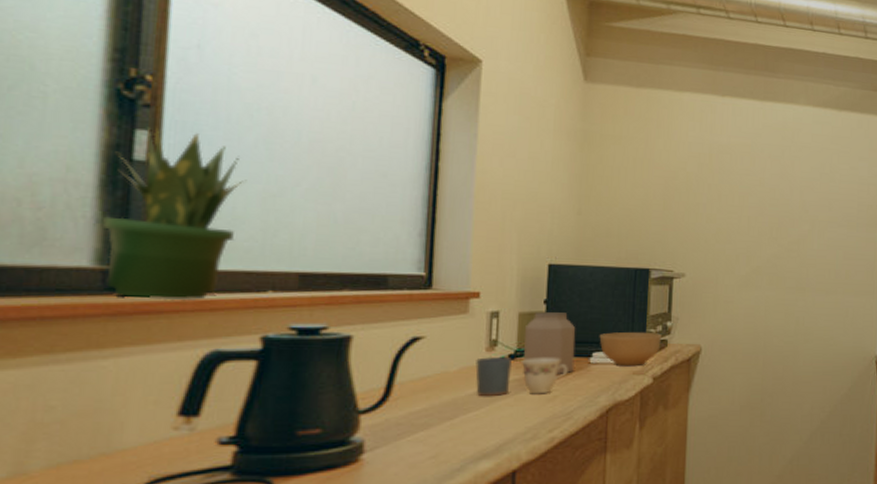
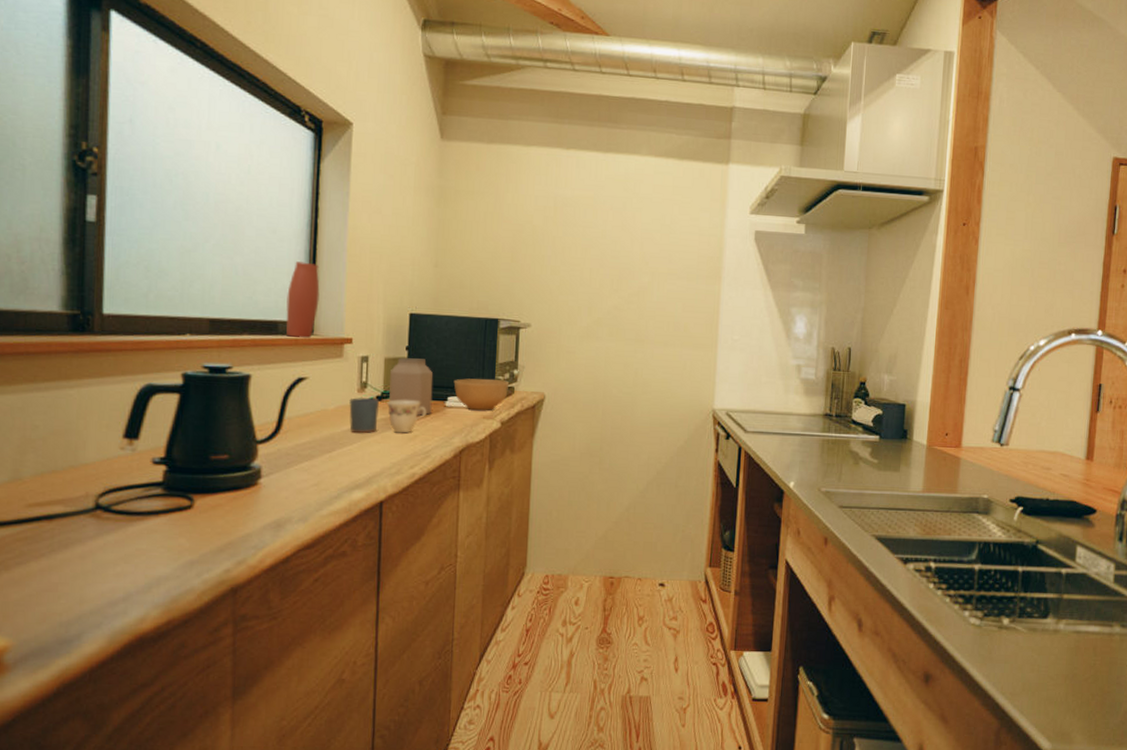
planter: present [101,126,247,301] -> none [65,192,169,342]
vase: none [397,208,441,294] -> present [286,261,320,339]

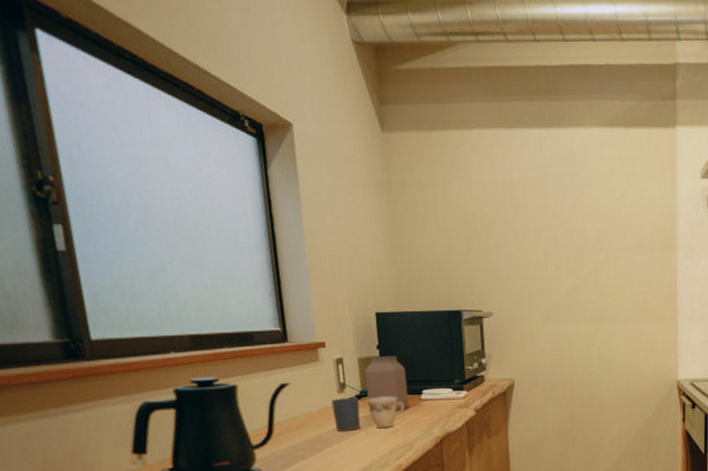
vase: present [286,261,320,339] -> none [257,271,289,347]
bowl: present [453,378,509,410] -> none [426,369,479,400]

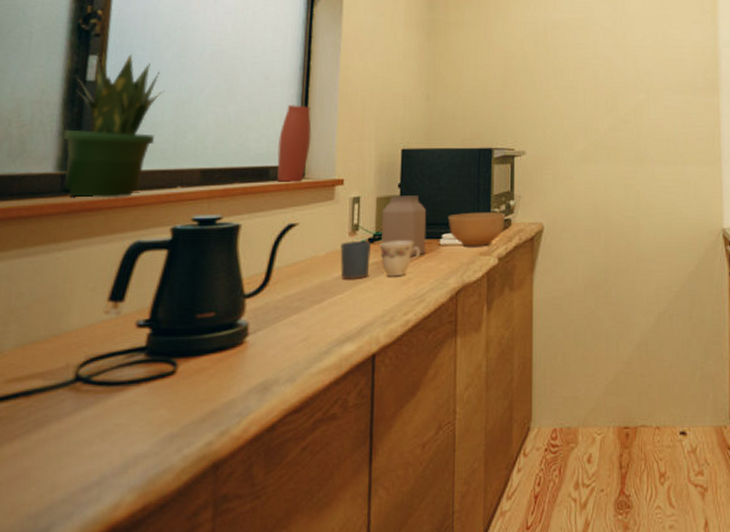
planter: none [47,221,140,365] -> present [62,52,165,199]
vase: none [257,271,289,347] -> present [277,105,312,183]
bowl: none [426,369,479,400] -> present [448,211,505,246]

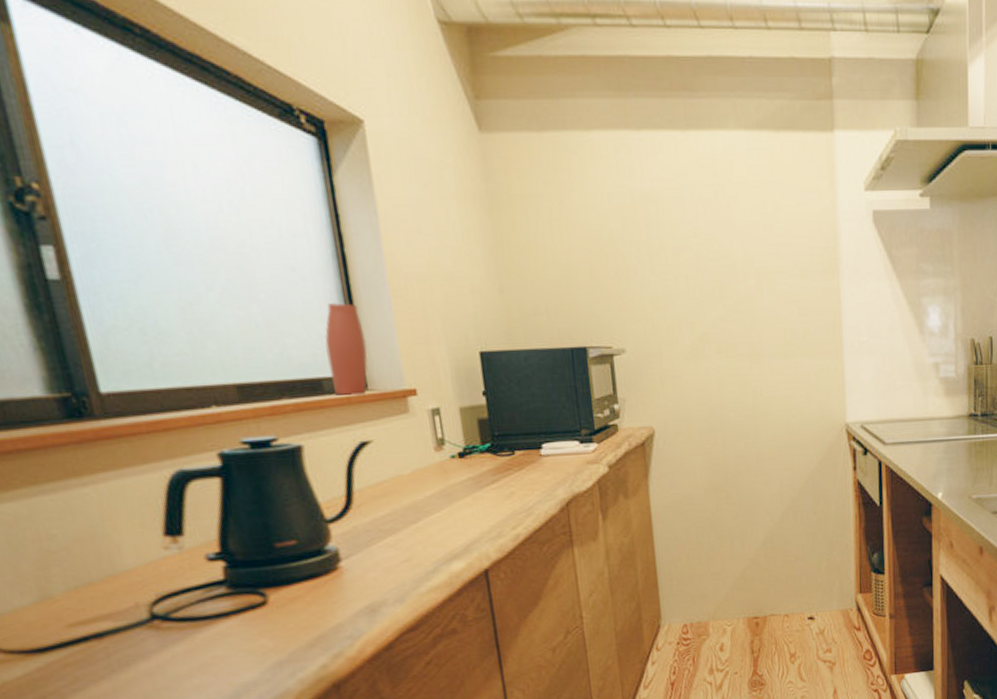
planter: present [62,52,165,199] -> none [33,241,167,425]
mug: present [340,241,372,279] -> none [427,456,465,497]
teacup: present [379,240,421,277] -> none [471,452,521,492]
jar: present [380,196,427,256] -> none [469,404,526,470]
bowl: present [448,211,505,246] -> none [545,417,611,456]

